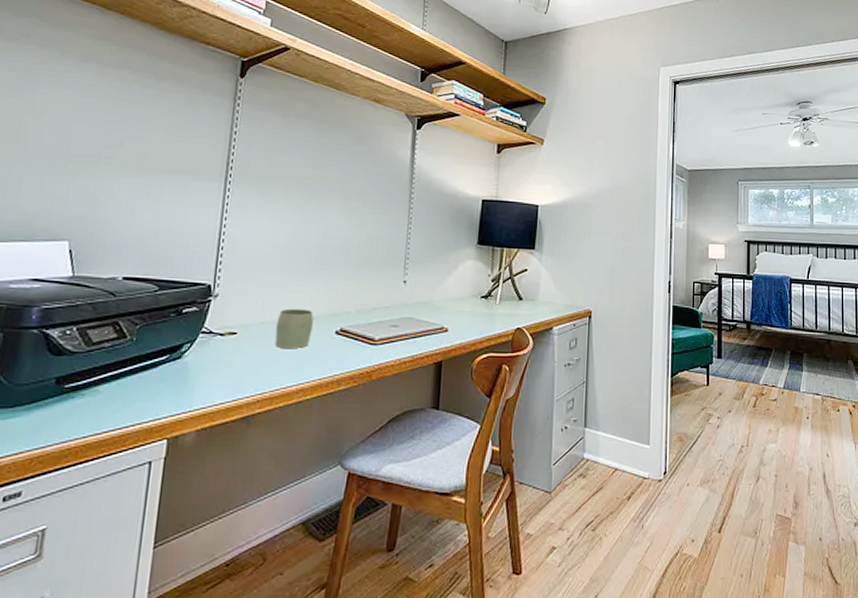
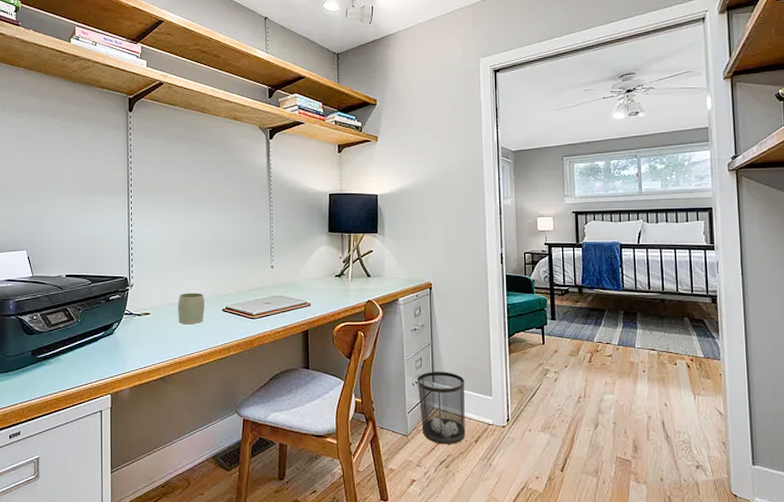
waste bin: none [567,415,621,502] -> present [417,372,466,444]

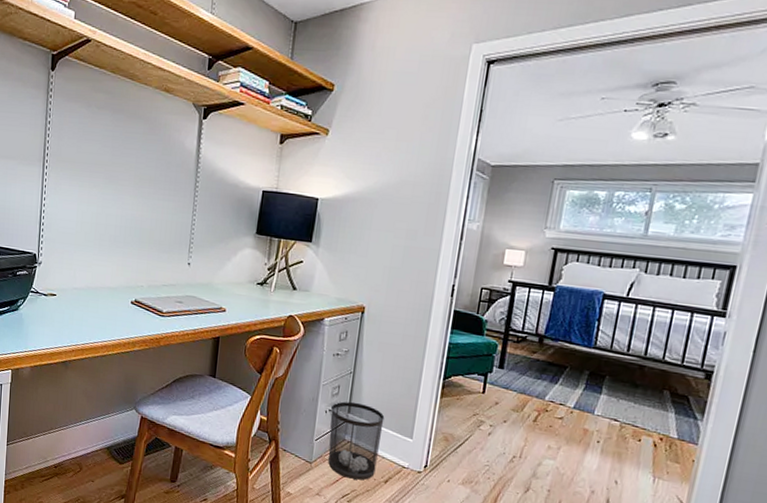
mug: present [178,292,205,325] -> none [84,278,114,313]

